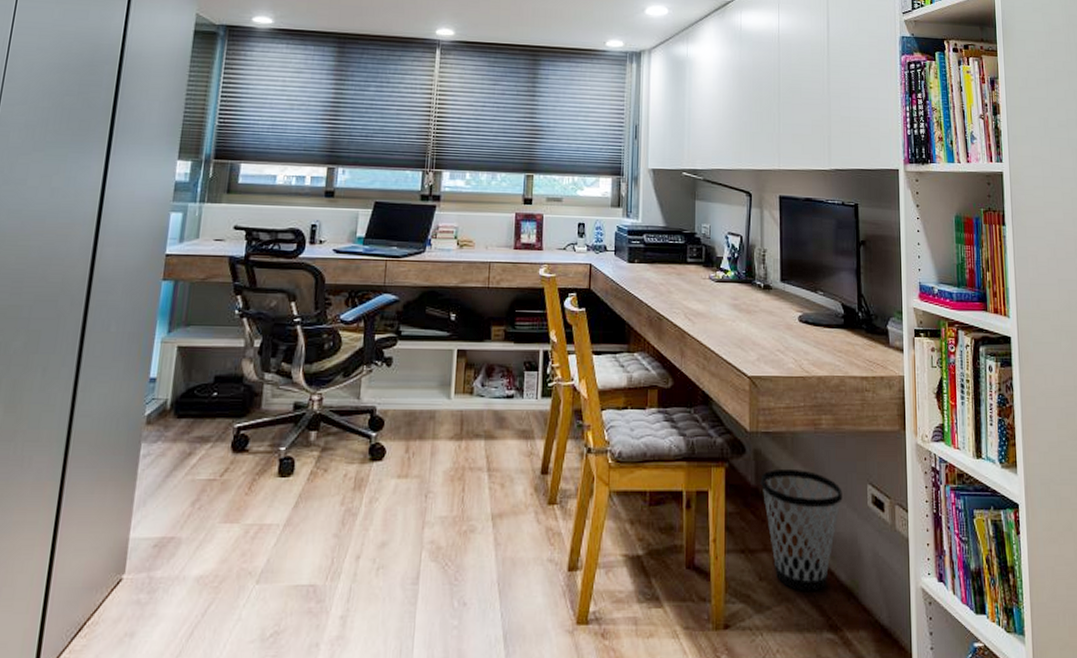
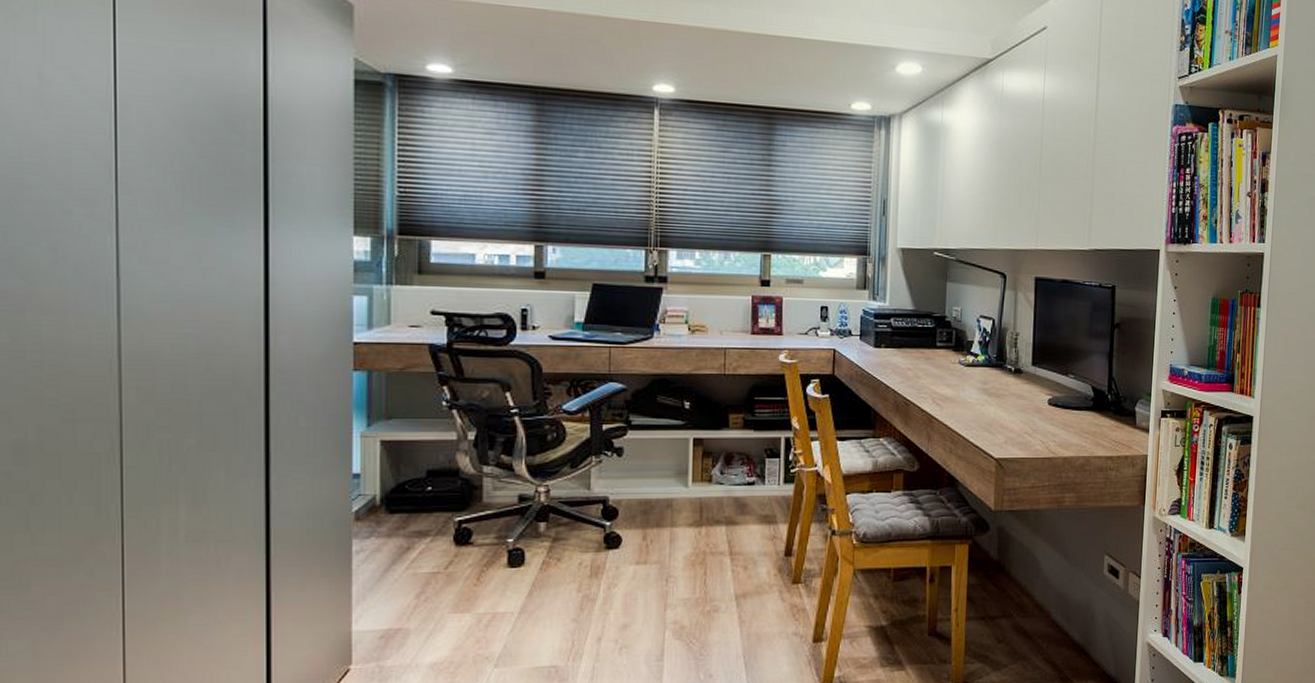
wastebasket: present [760,468,843,591] -> none [1002,543,1081,650]

